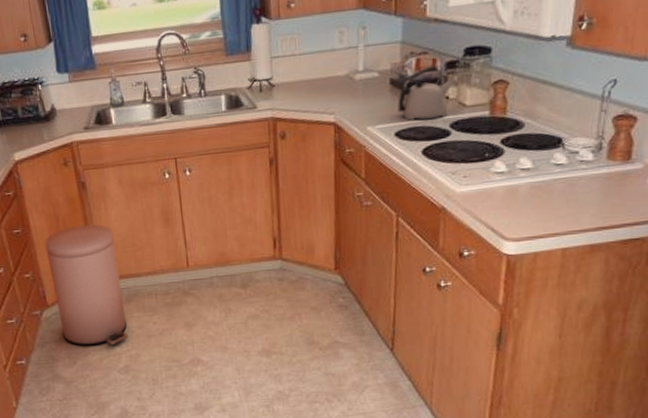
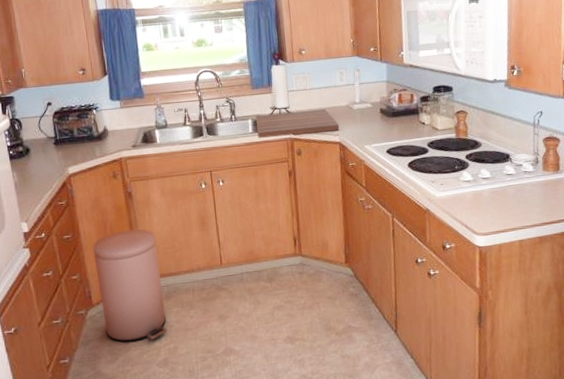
cutting board: none [229,79,336,119] -> present [255,108,340,139]
kettle: present [398,65,456,120] -> none [387,99,429,141]

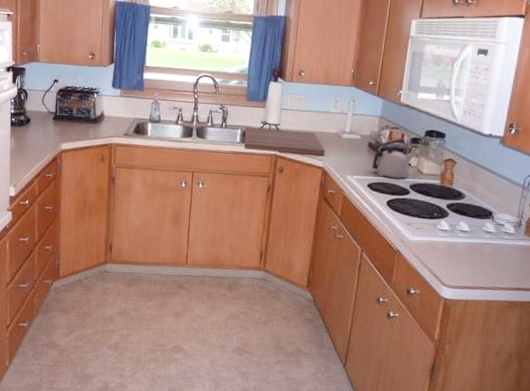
pedal bin: present [93,228,168,343] -> none [66,212,130,323]
kettle: none [387,99,429,141] -> present [372,139,417,179]

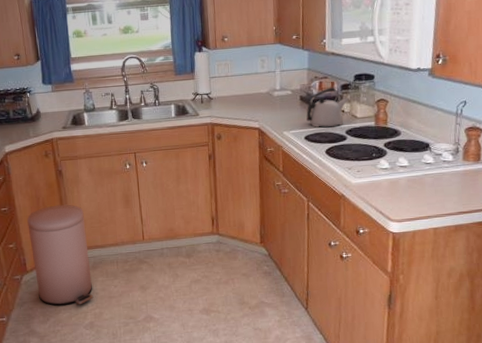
pedal bin: none [66,212,130,323] -> present [27,204,94,306]
cutting board: present [244,127,326,156] -> none [178,95,259,123]

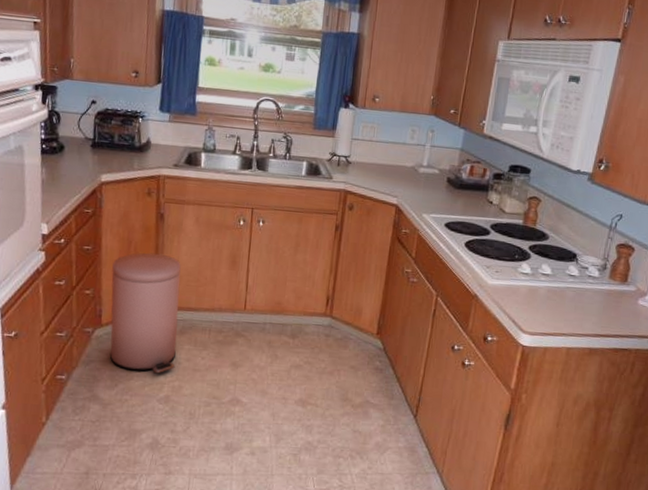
kettle: present [306,87,349,127] -> none [450,174,499,218]

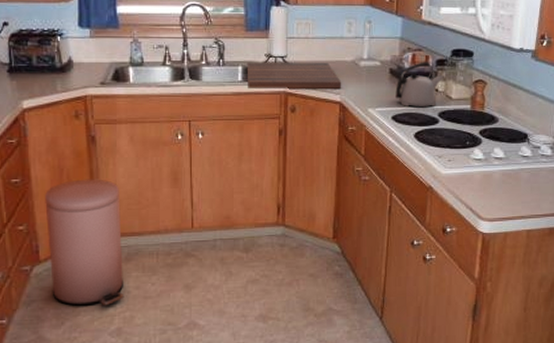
cutting board: none [310,159,400,192] -> present [246,62,342,90]
kettle: none [450,174,499,218] -> present [395,62,444,106]

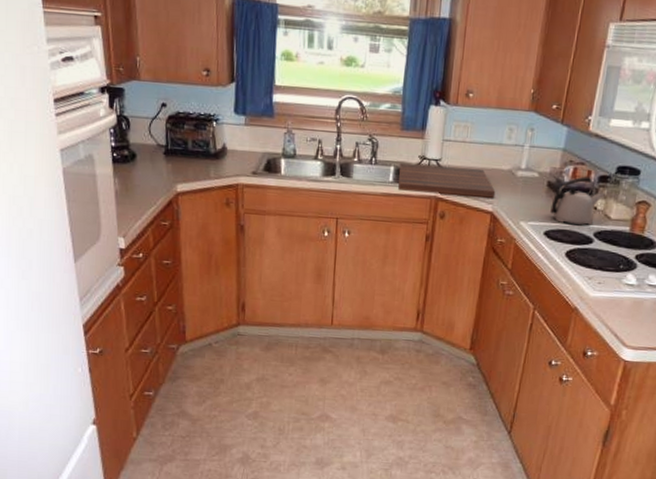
pedal bin: present [45,179,124,307] -> none [193,266,265,390]

